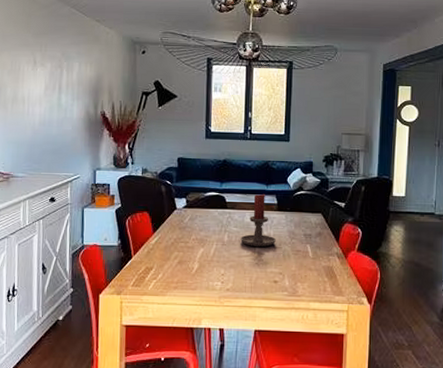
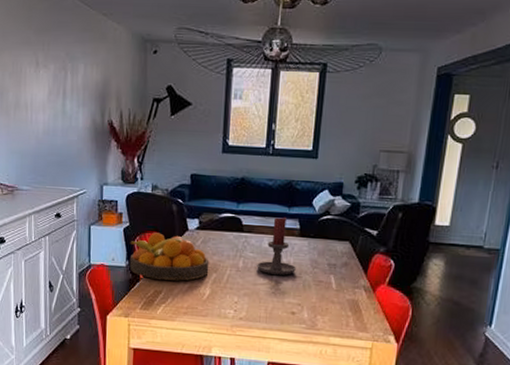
fruit bowl: none [121,212,197,257] -> present [129,232,210,281]

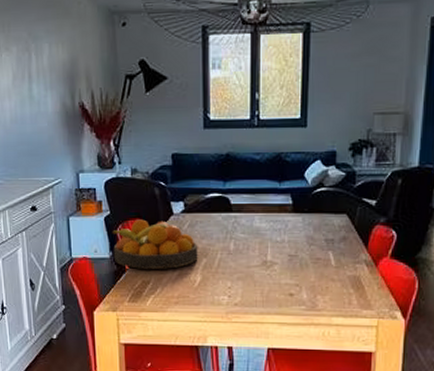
candle holder: present [257,217,296,275] -> none [249,194,291,255]

